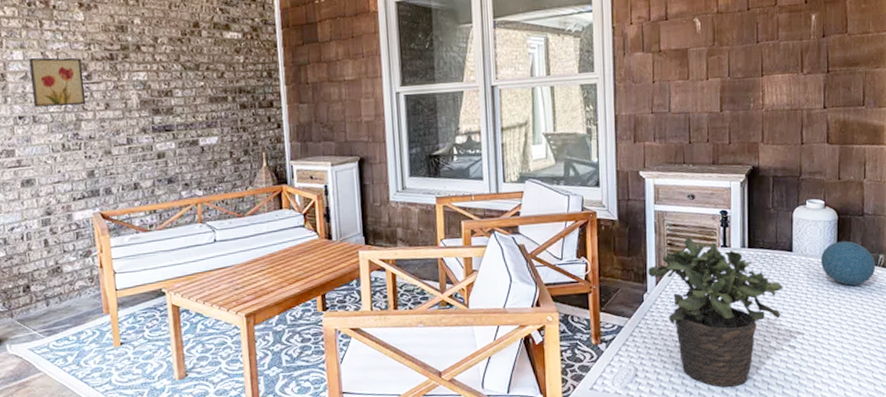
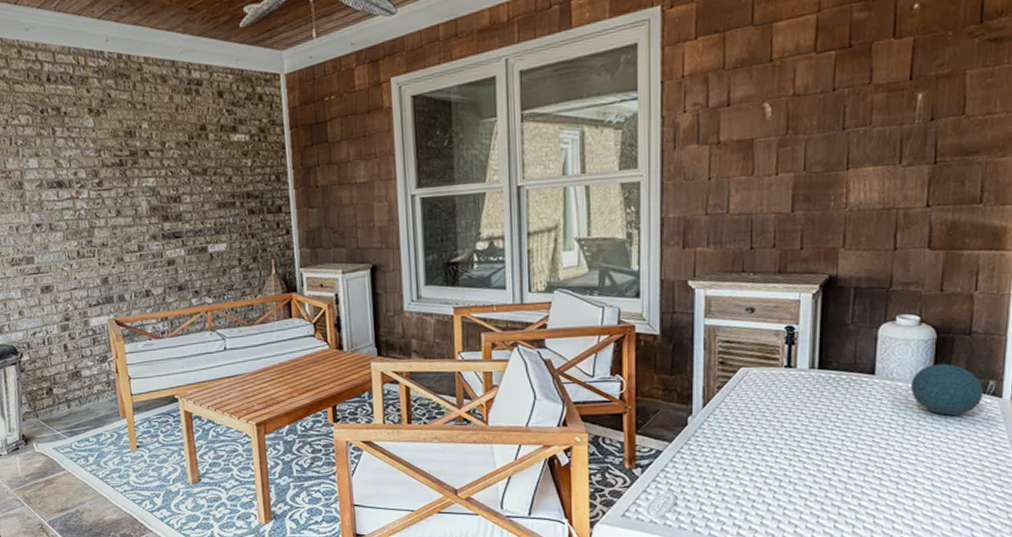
wall art: present [29,57,87,107] -> none [44,164,99,215]
potted plant: present [648,236,783,388] -> none [694,355,861,523]

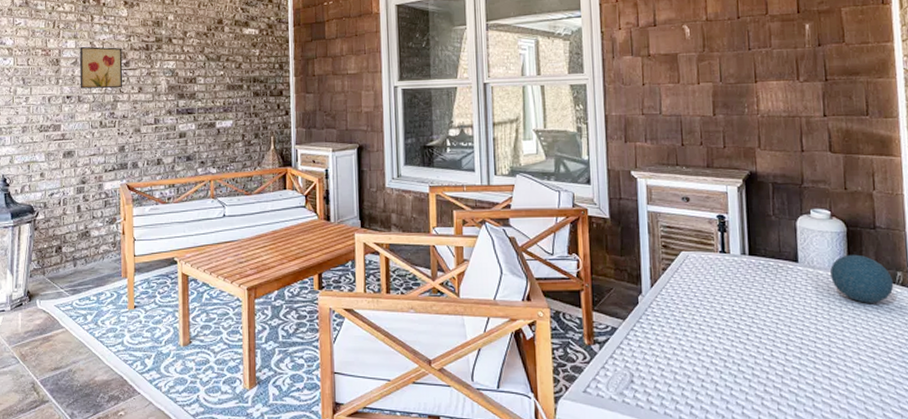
wall art: none [44,164,99,215] -> present [79,46,123,89]

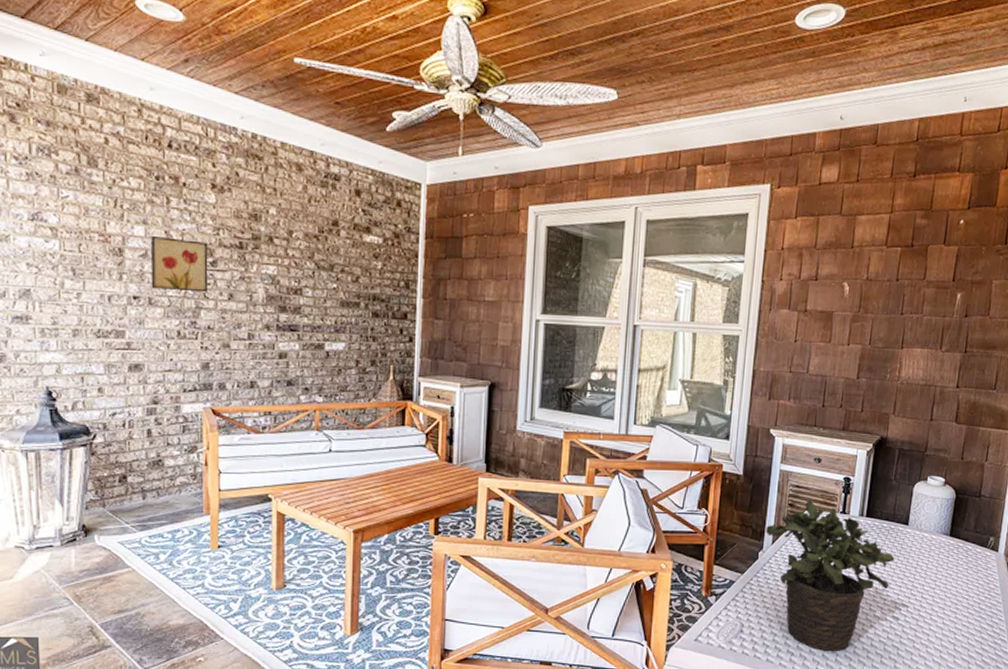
potted plant: none [642,240,790,404] -> present [766,499,895,652]
decorative orb: present [829,254,894,303] -> none [933,520,986,564]

